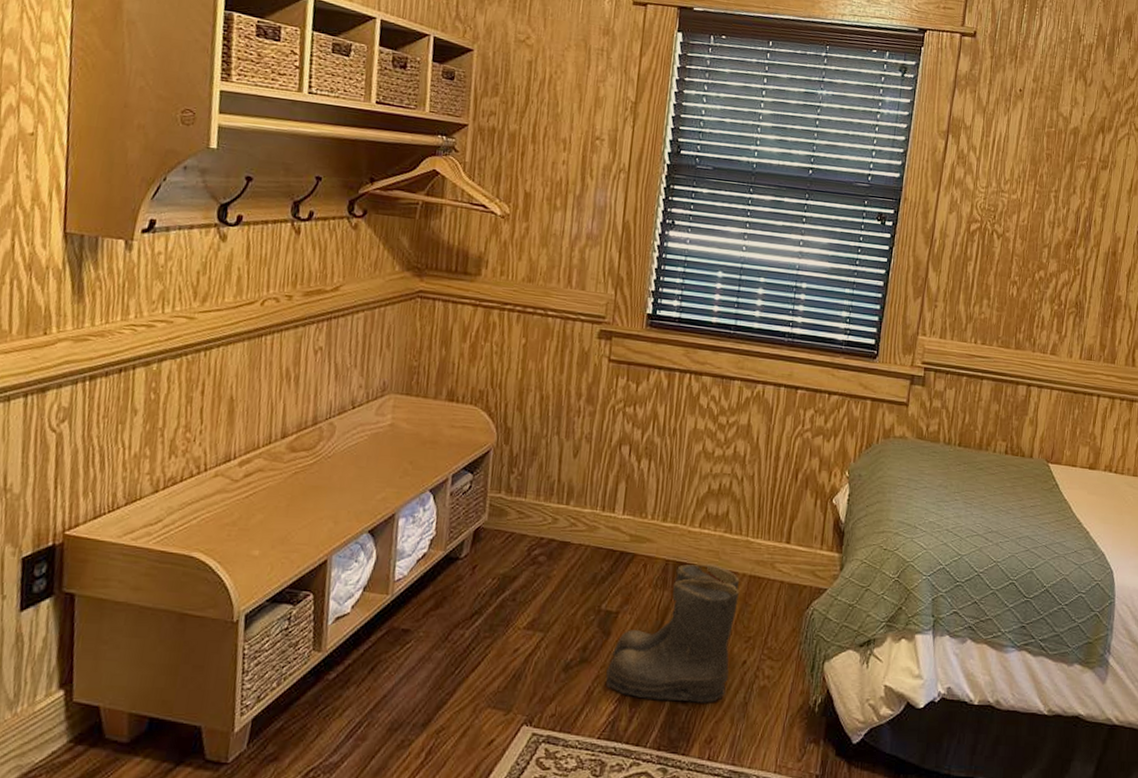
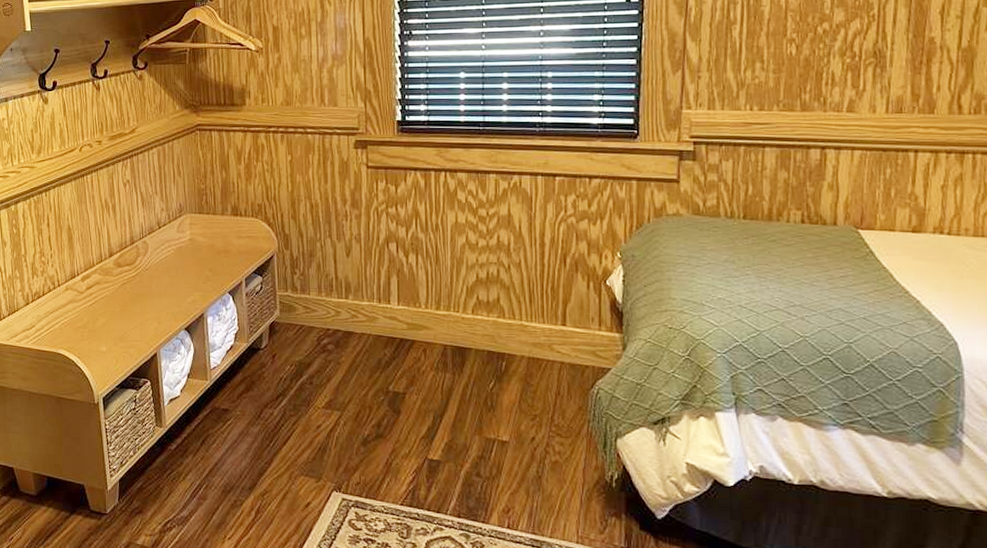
boots: present [606,564,740,703] -> none [401,348,520,476]

